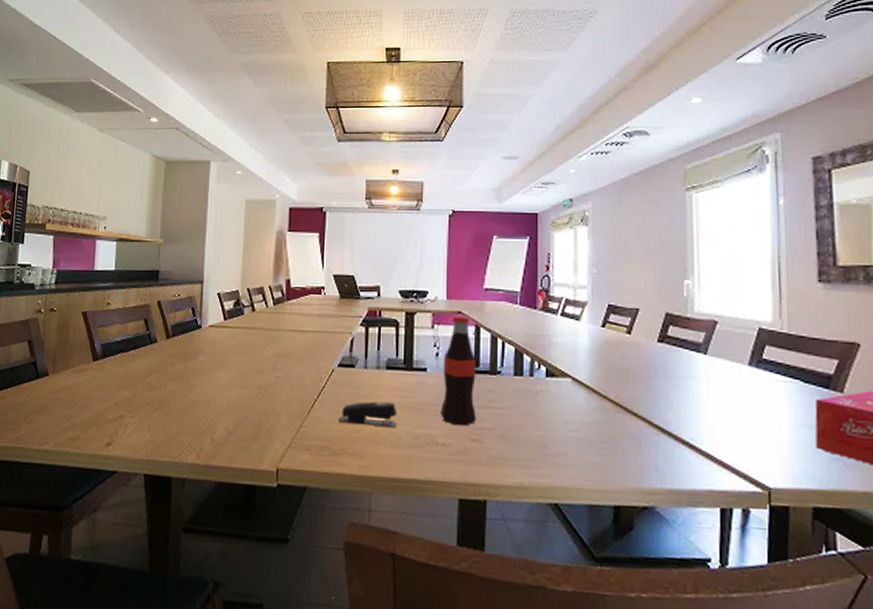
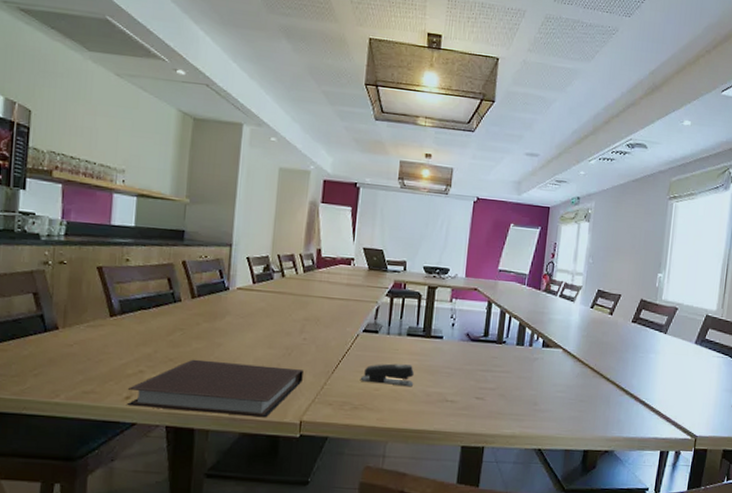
notebook: none [108,402,278,465] -> present [127,359,303,418]
bottle: present [440,315,477,426] -> none [452,291,486,387]

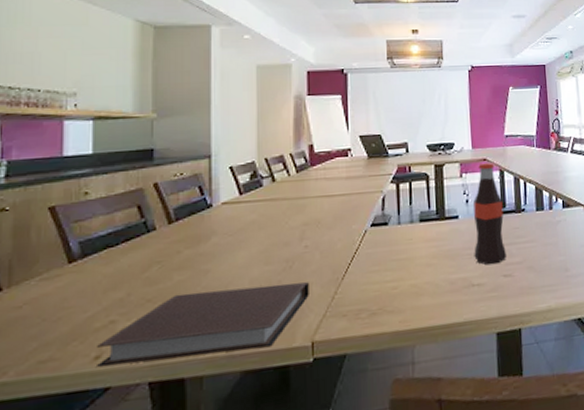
stapler: present [361,363,414,386] -> none [376,253,435,282]
bottle: none [452,291,486,387] -> present [473,162,508,265]

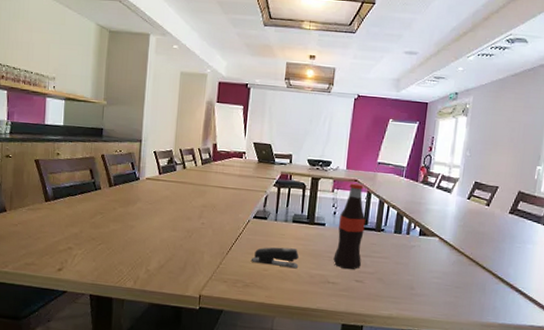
notebook: present [97,282,309,368] -> none [59,239,202,291]
stapler: none [376,253,435,282] -> present [252,247,299,268]

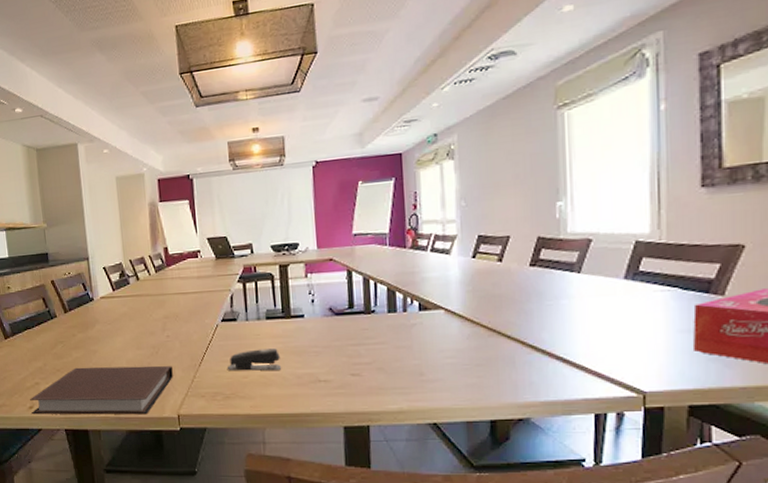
notebook: none [59,239,202,291] -> present [30,365,173,415]
bottle: present [333,182,366,270] -> none [319,262,355,364]

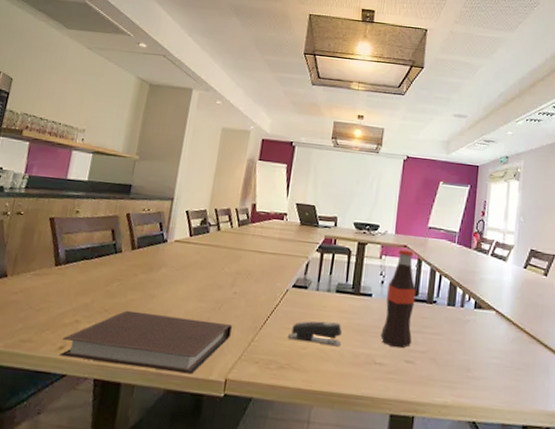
bottle: none [319,262,355,364] -> present [380,248,416,349]

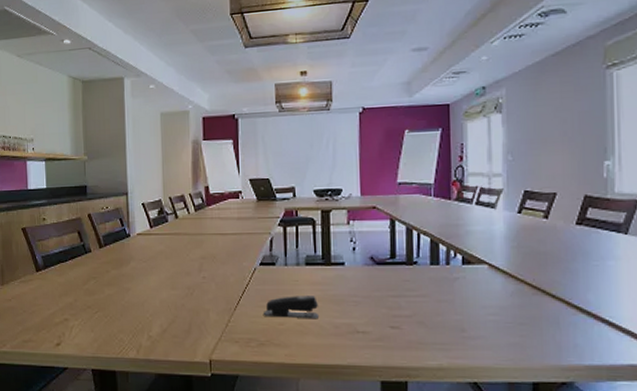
notebook: present [60,310,232,375] -> none [58,305,207,358]
bottle: present [380,248,416,349] -> none [360,210,396,315]

